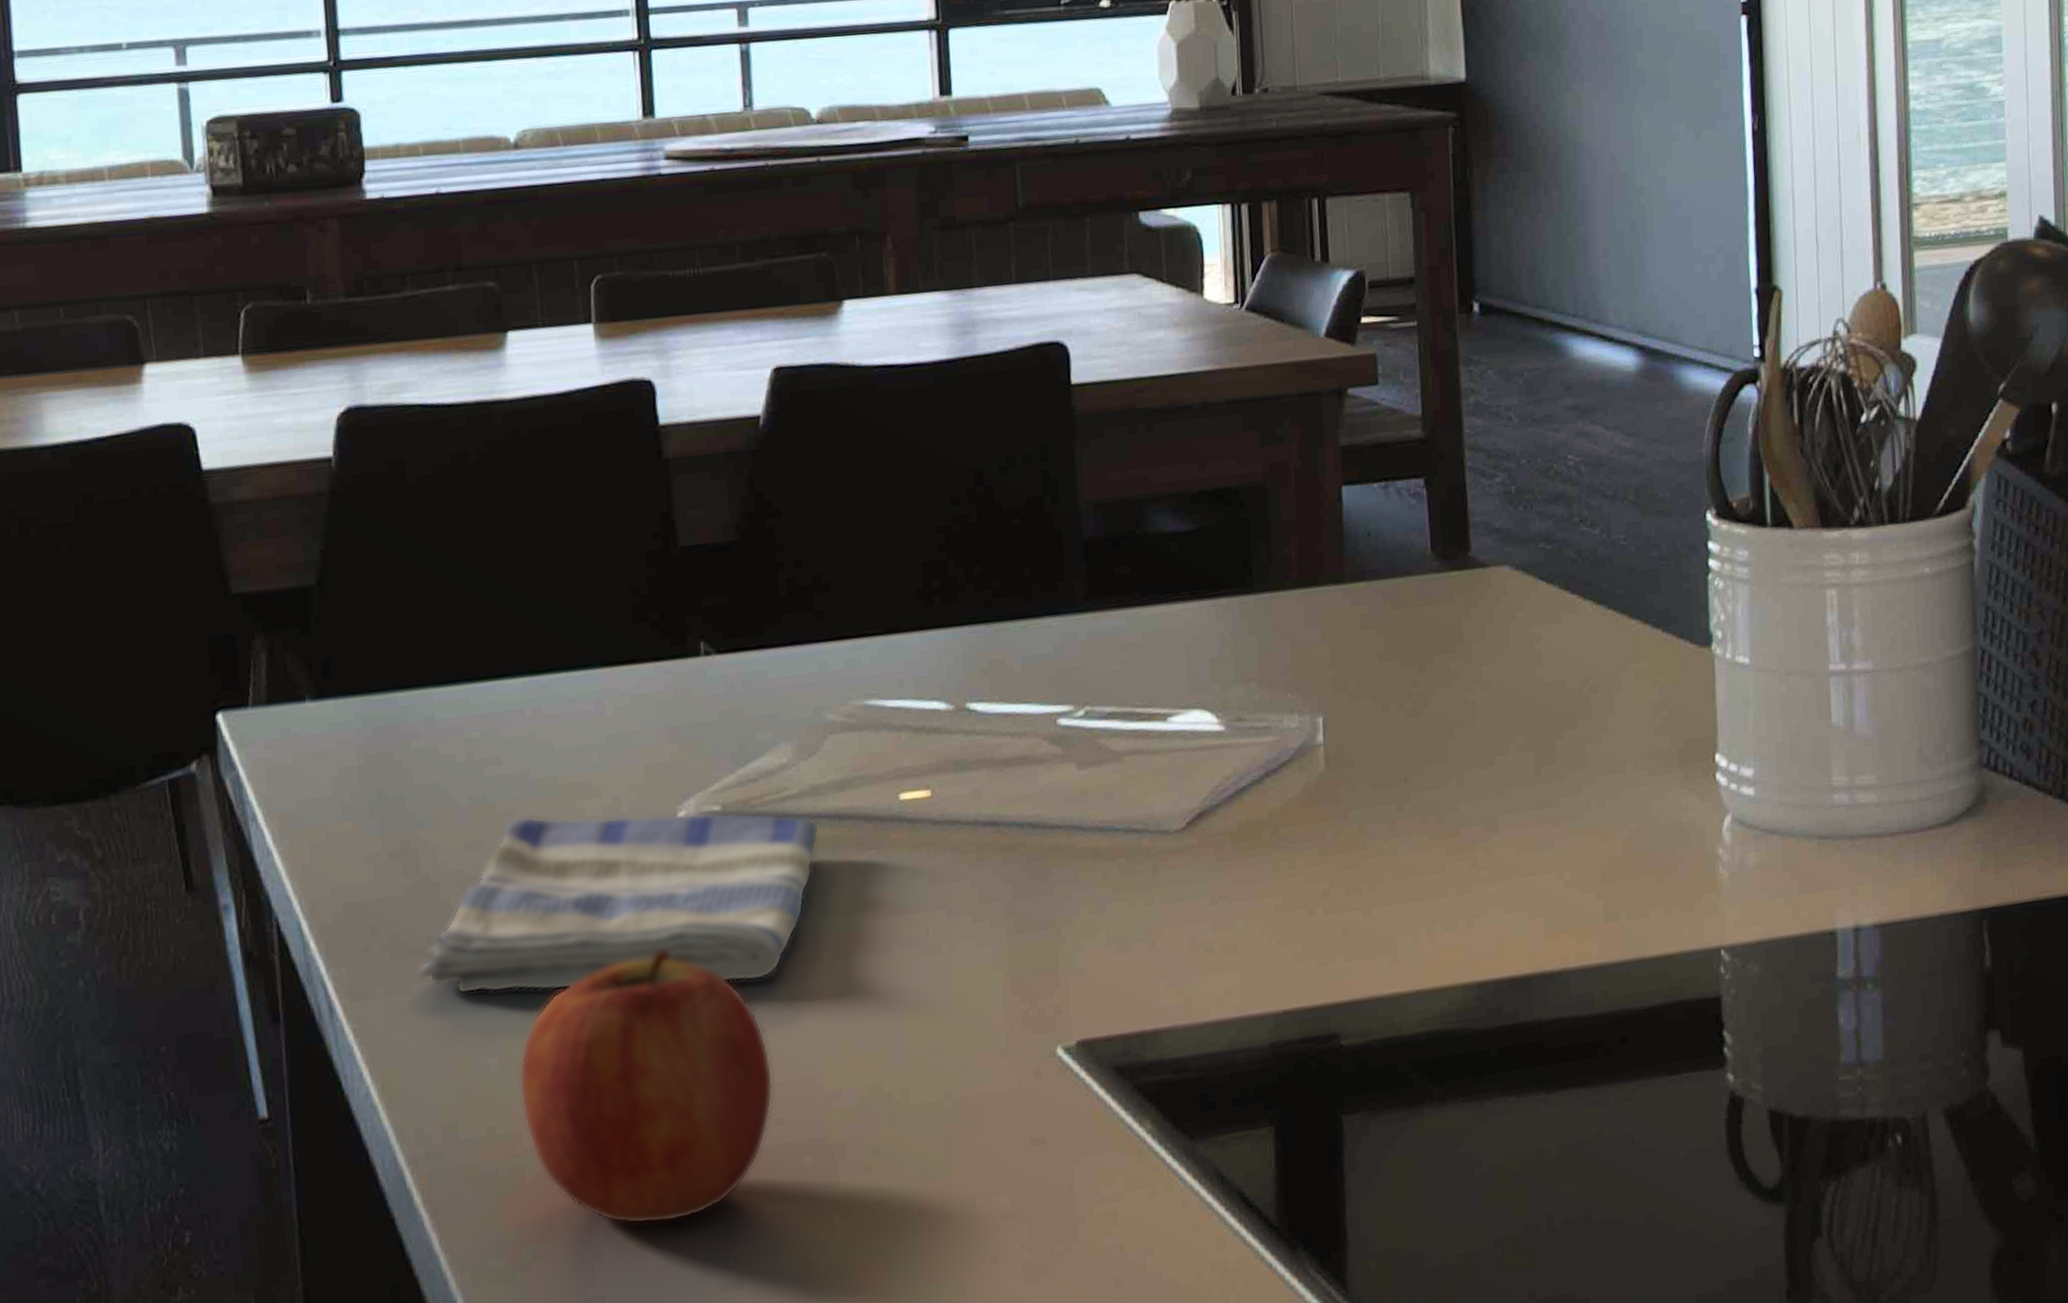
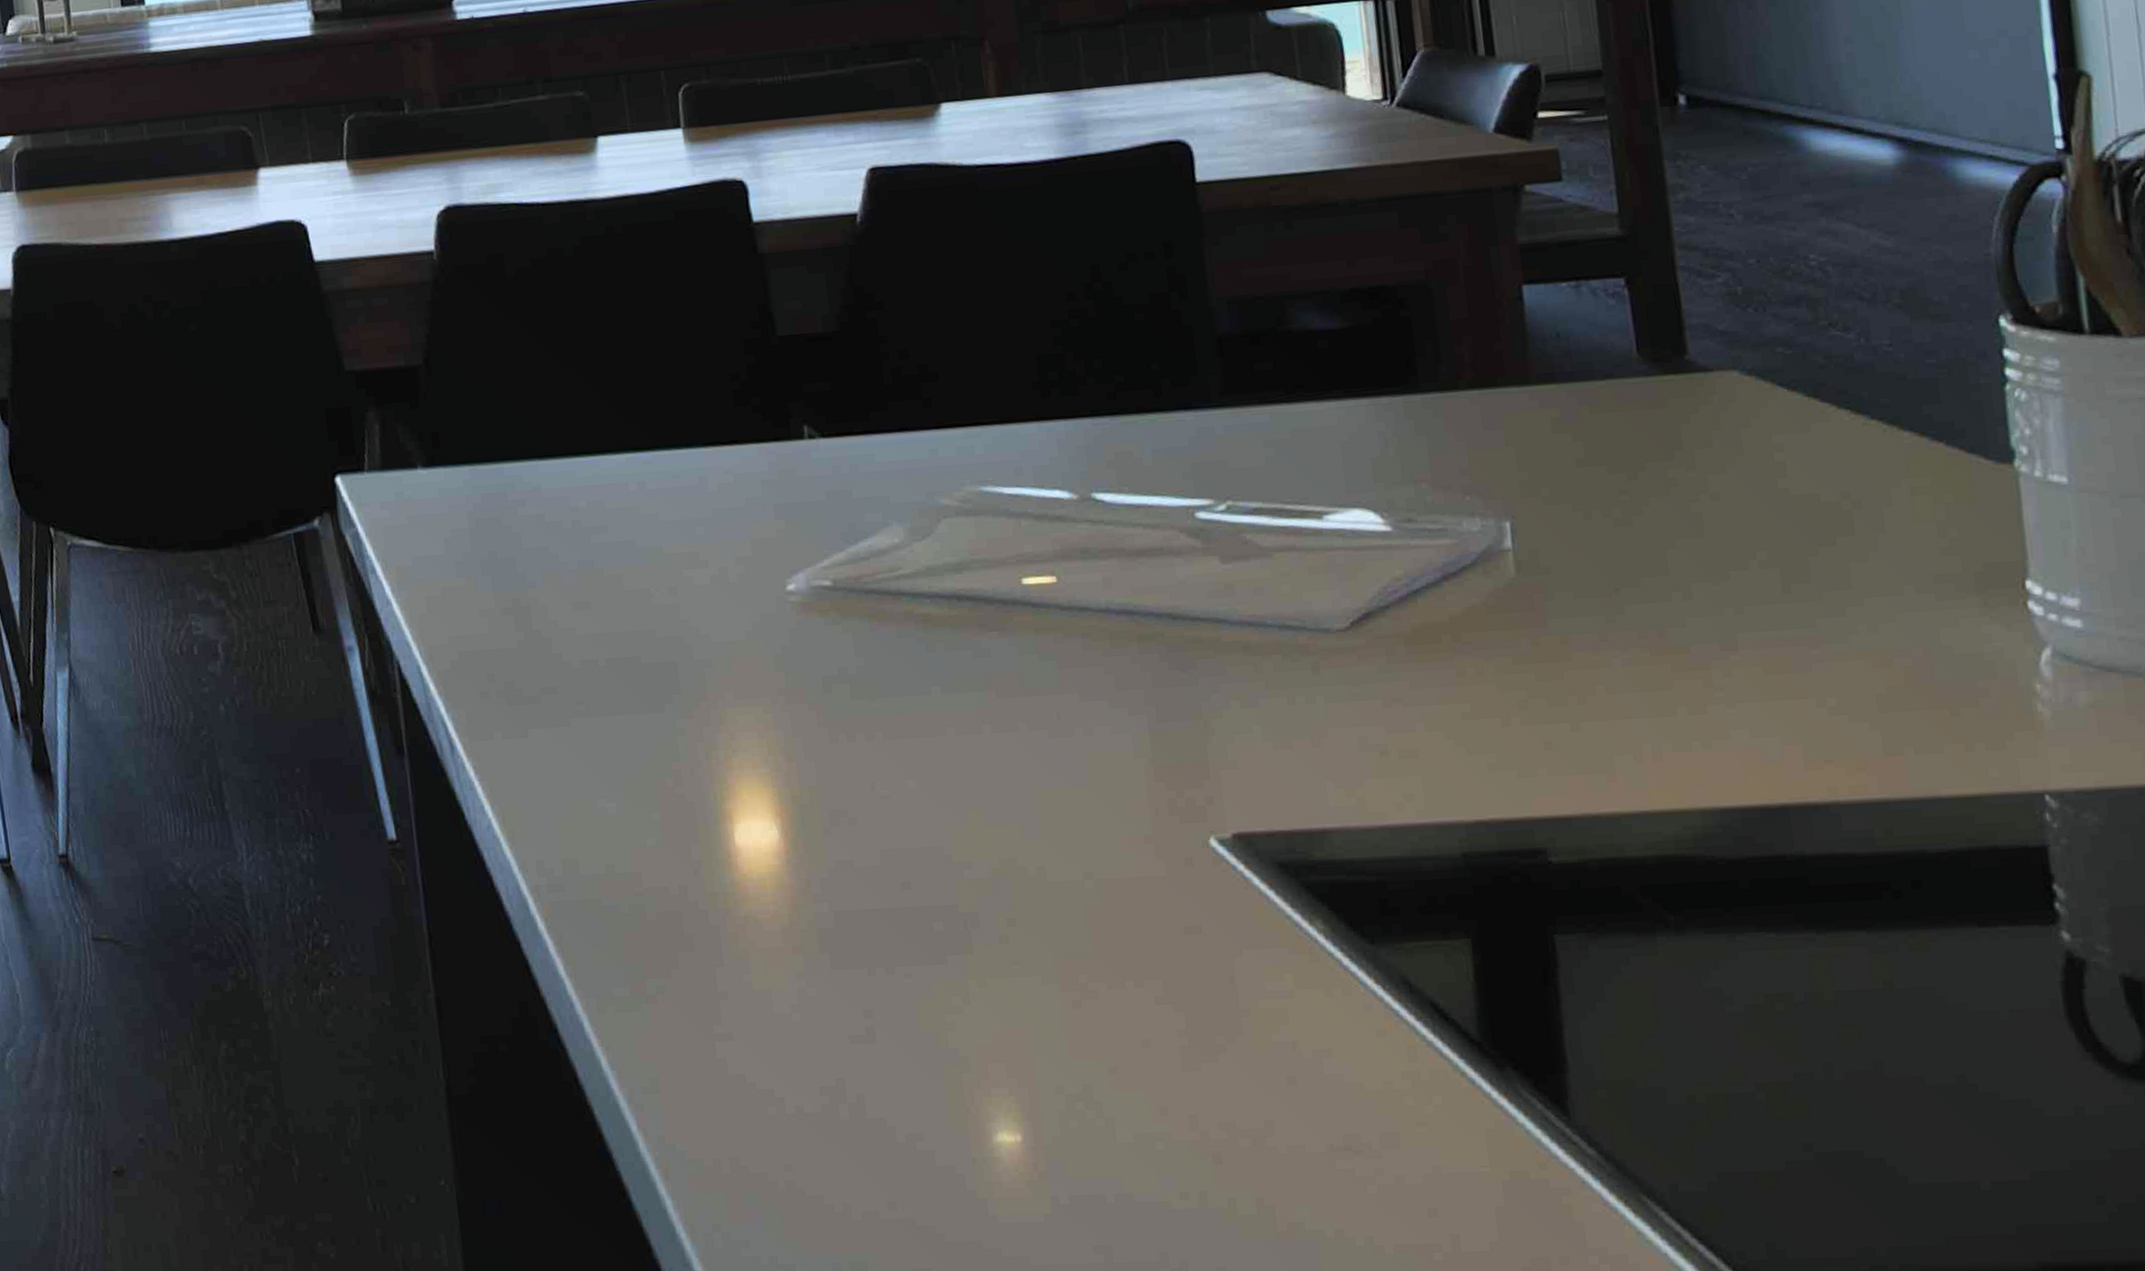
dish towel: present [416,812,820,995] -> none [532,581,937,750]
fruit: present [519,950,774,1225] -> none [636,714,899,972]

